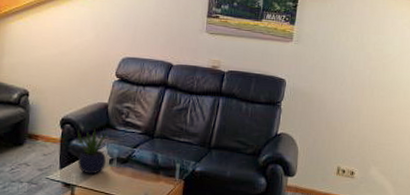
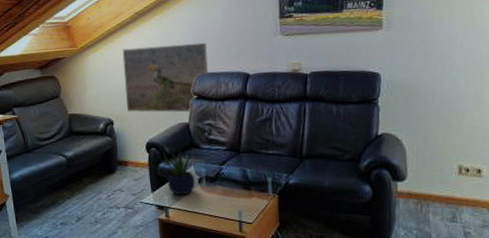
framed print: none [46,21,136,93] -> present [122,42,208,113]

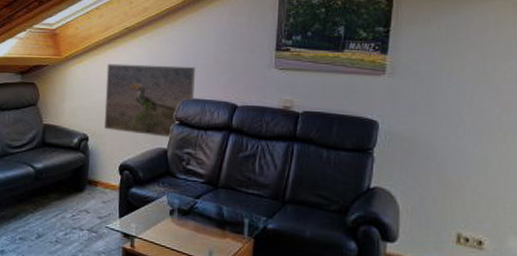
potted plant: present [162,149,195,196] -> none [134,176,168,226]

